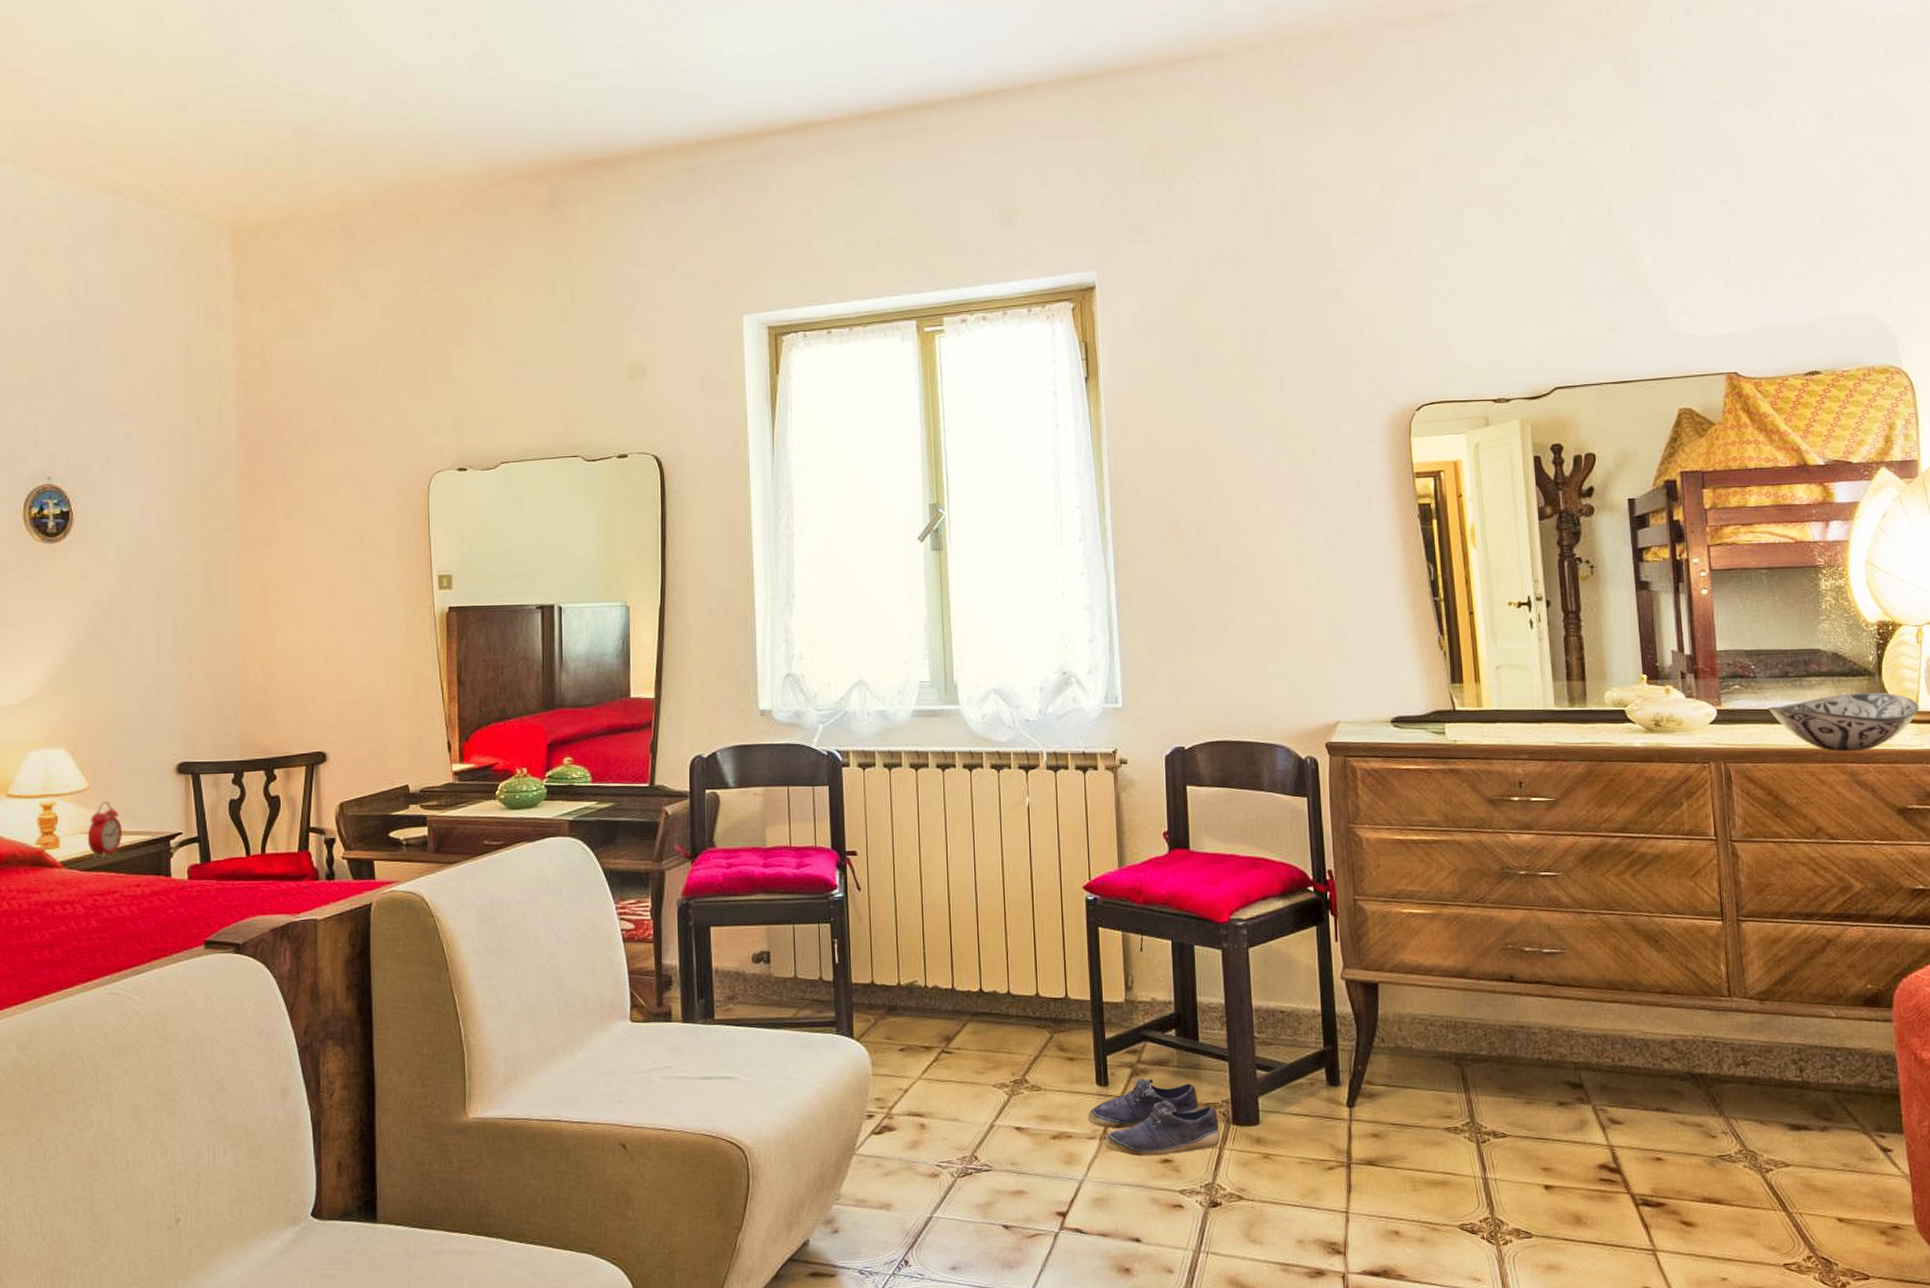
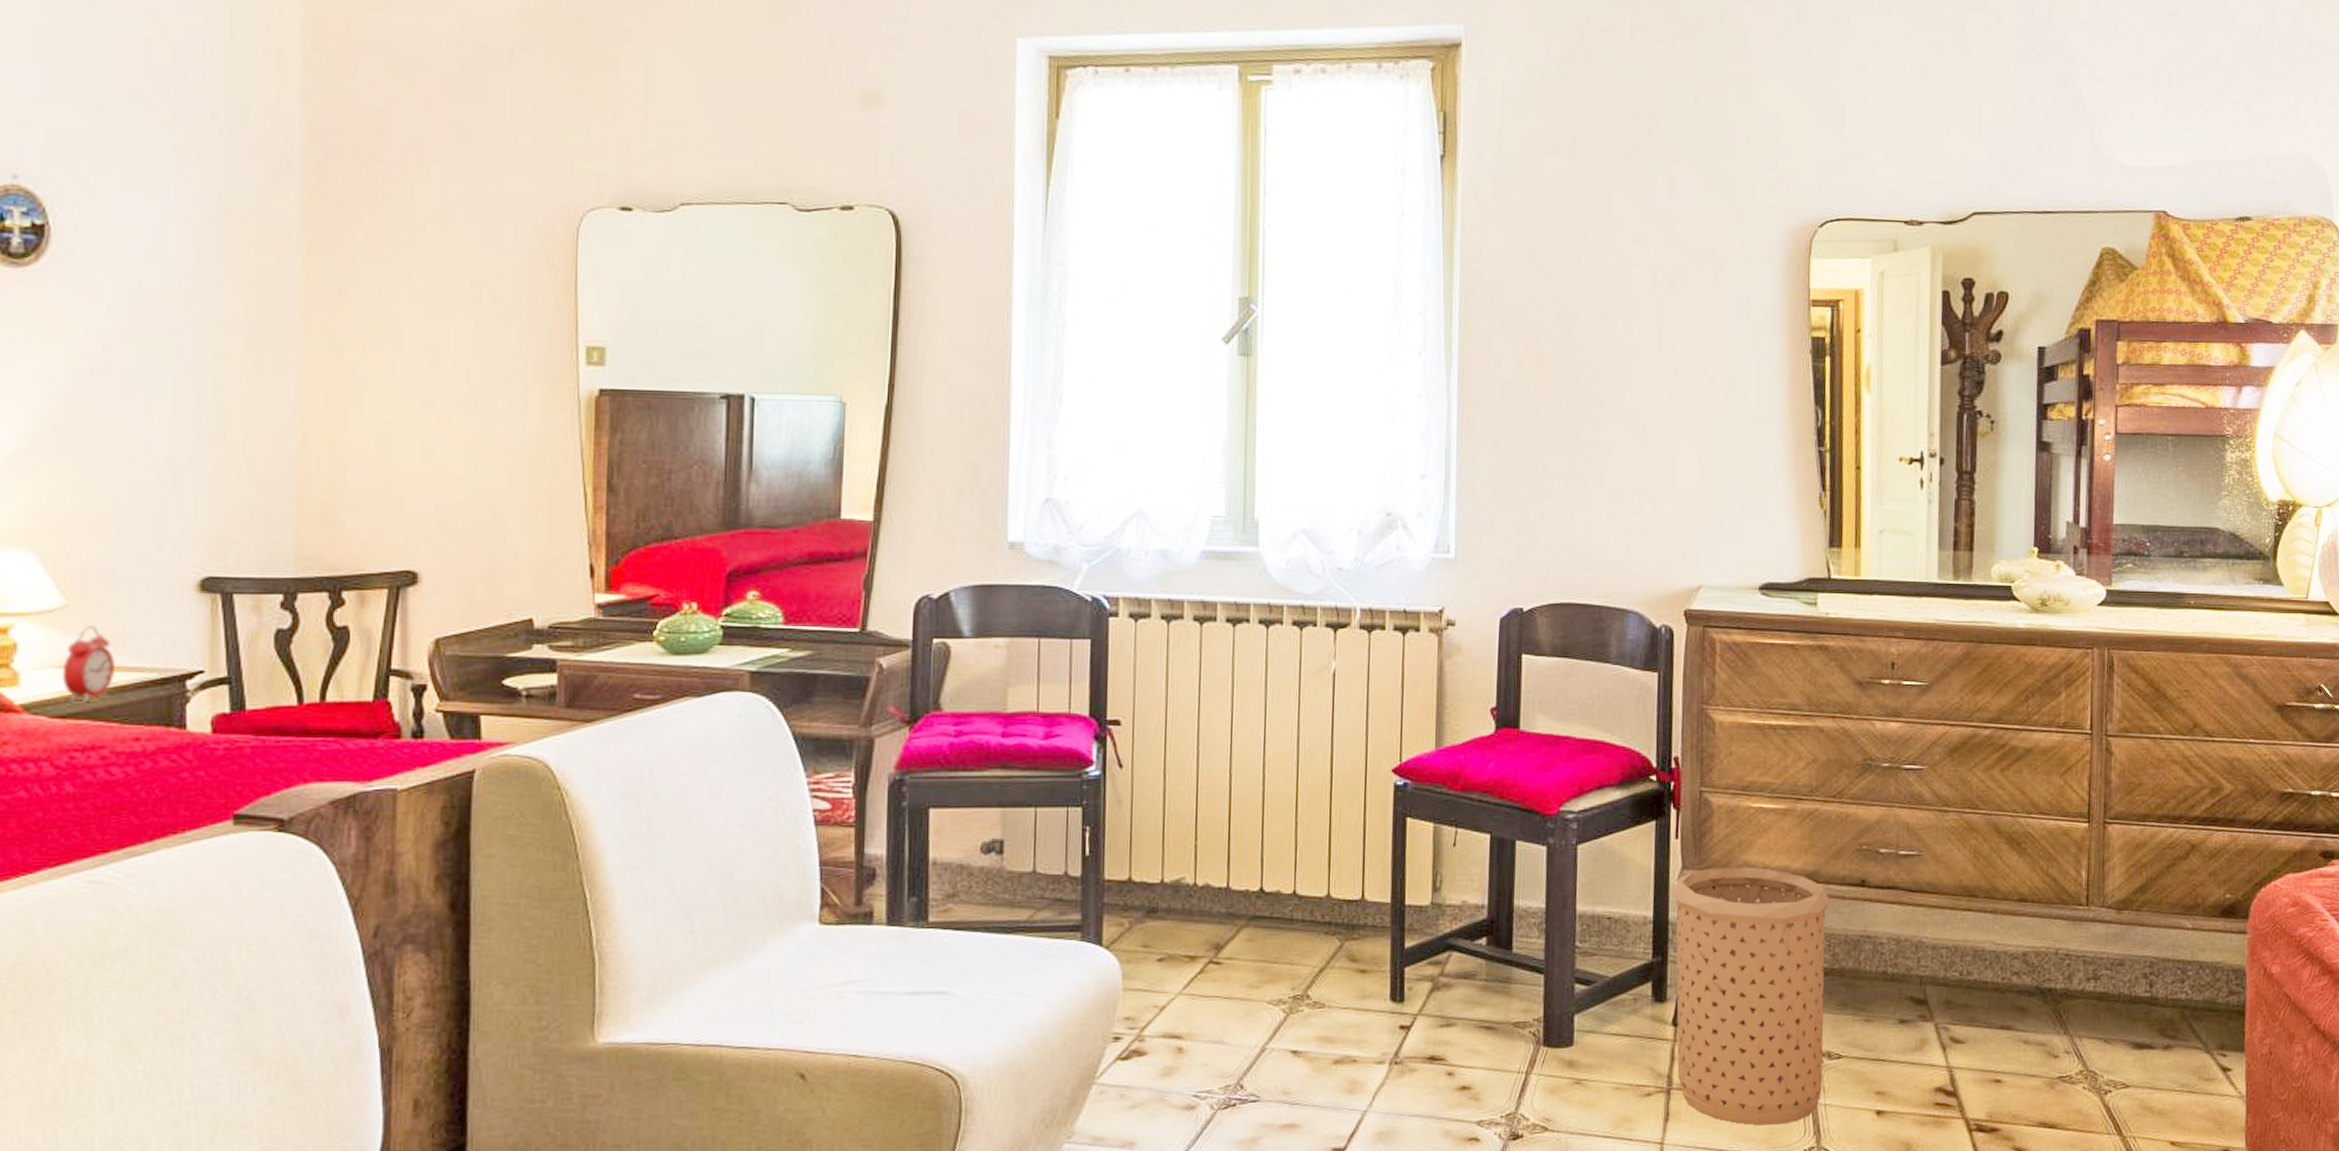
shoe: present [1087,1077,1220,1156] -> none [1376,992,1528,1082]
laundry basket: none [1336,965,1491,1198] -> present [1671,866,1830,1126]
decorative bowl: present [1768,692,1919,752] -> none [2158,578,2310,642]

